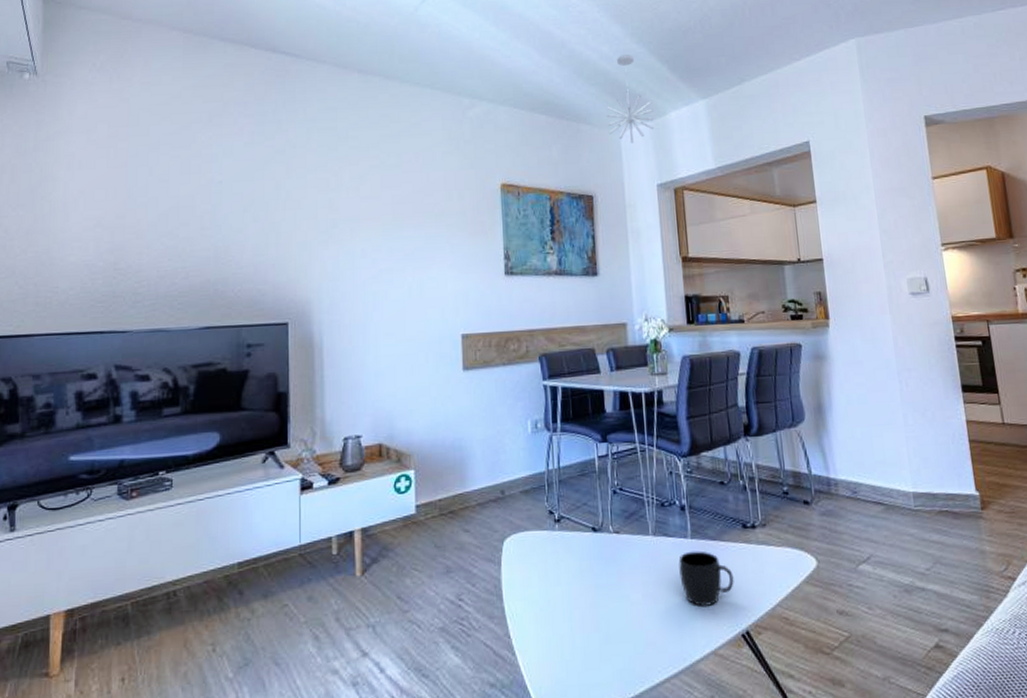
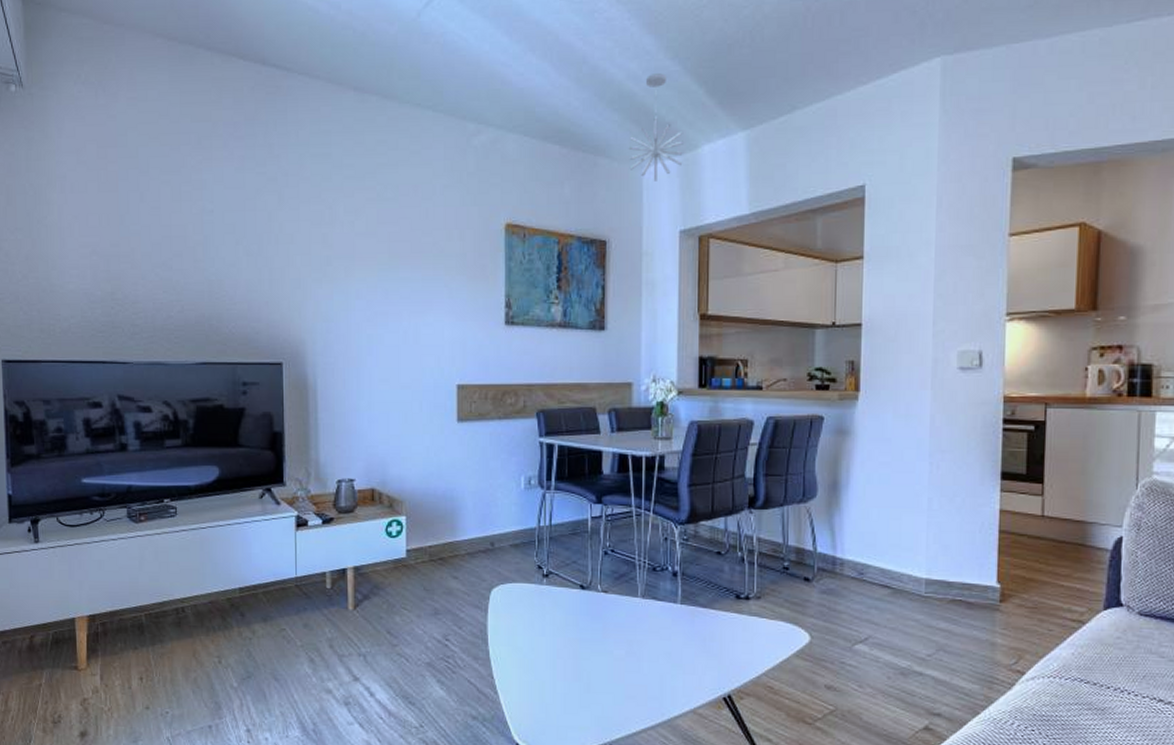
mug: present [678,550,734,606] -> none [665,616,721,668]

